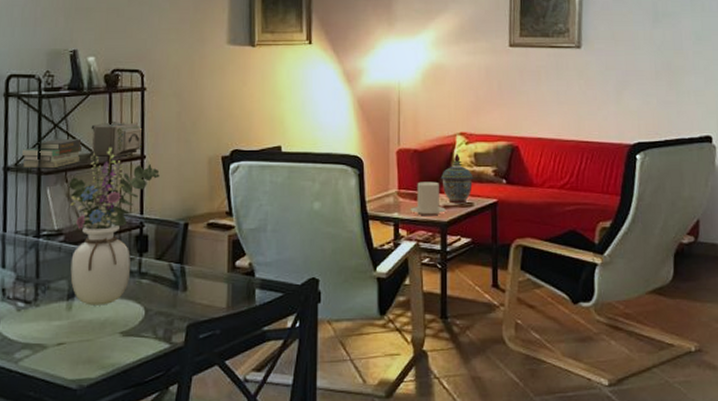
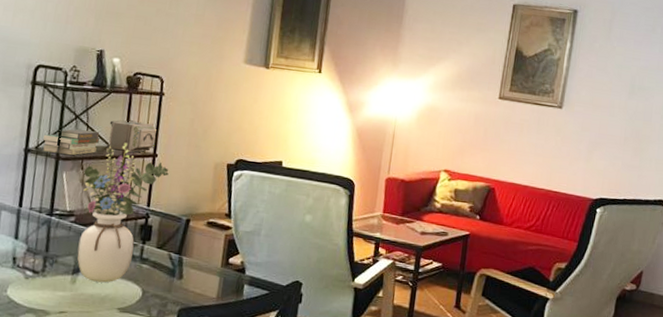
candle: present [411,181,446,216] -> none [392,208,423,240]
decorative jar: present [440,154,474,204] -> none [422,188,452,233]

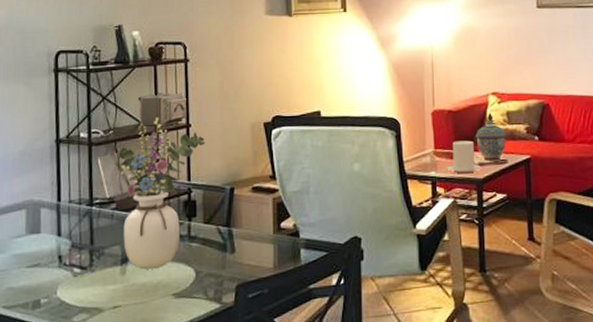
books: present [43,129,100,156] -> none [72,110,130,140]
candle: none [392,208,423,240] -> present [447,140,481,174]
decorative jar: none [422,188,452,233] -> present [475,113,507,161]

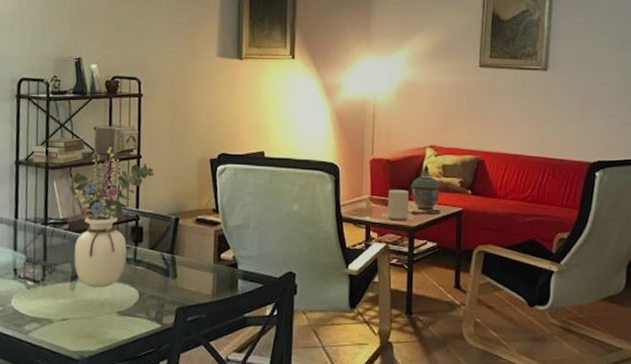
books: none [72,110,130,140] -> present [31,138,85,164]

